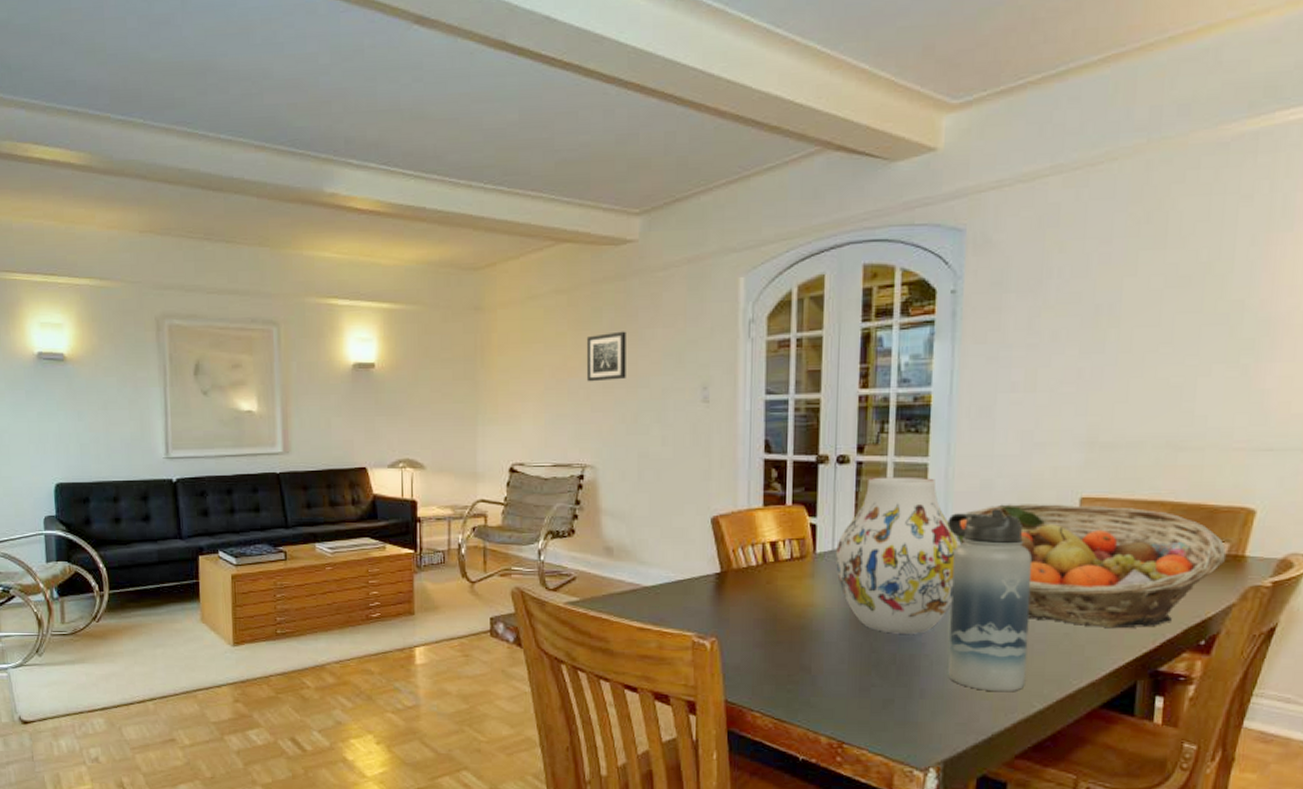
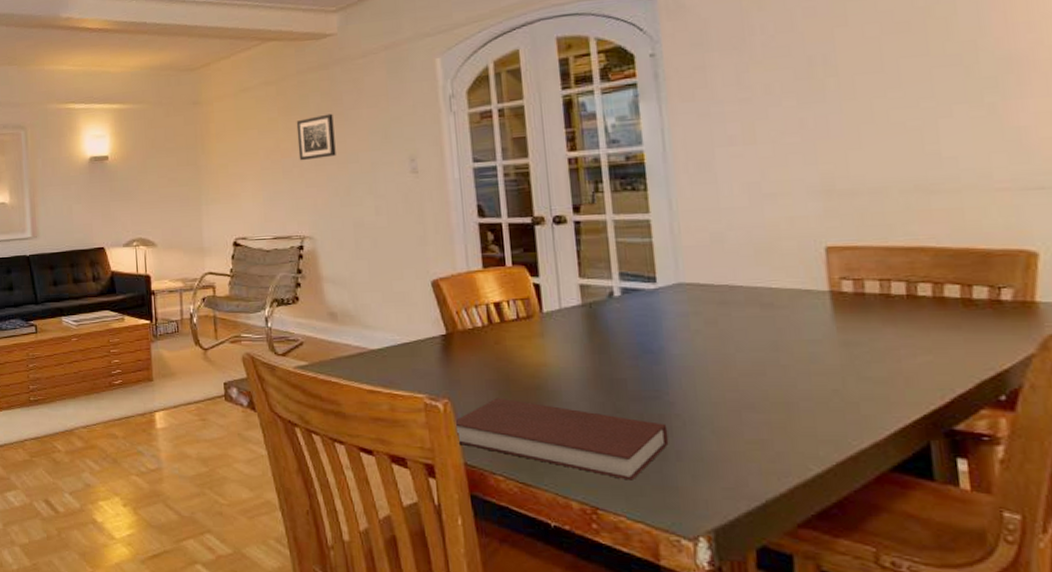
notebook: none [719,637,916,717] -> present [453,397,669,481]
vase: present [836,476,962,634] -> none [563,233,700,393]
water bottle: present [947,509,1032,692] -> none [680,261,796,454]
fruit basket: present [956,504,1227,629] -> none [692,254,1013,384]

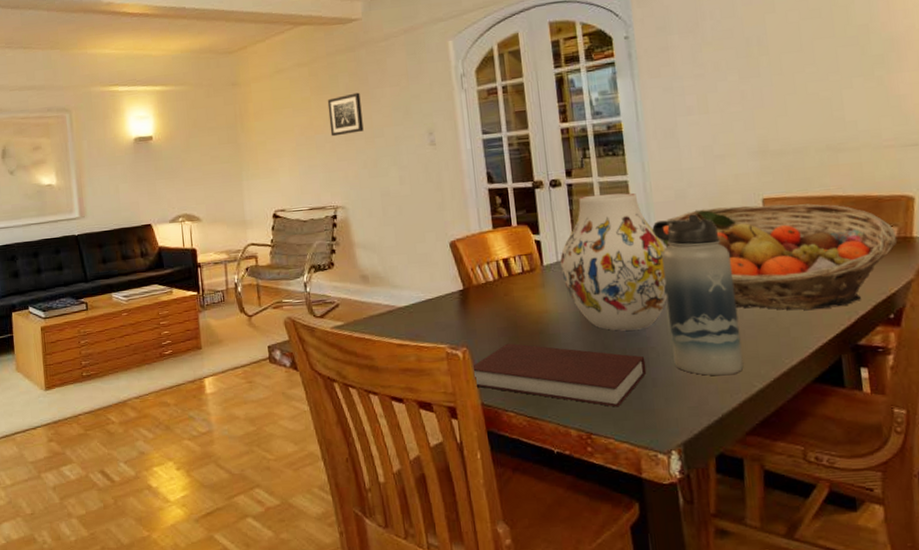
vase: none [563,233,700,393] -> present [560,192,669,331]
water bottle: none [680,261,796,454] -> present [652,214,744,376]
fruit basket: none [692,254,1013,384] -> present [662,204,898,310]

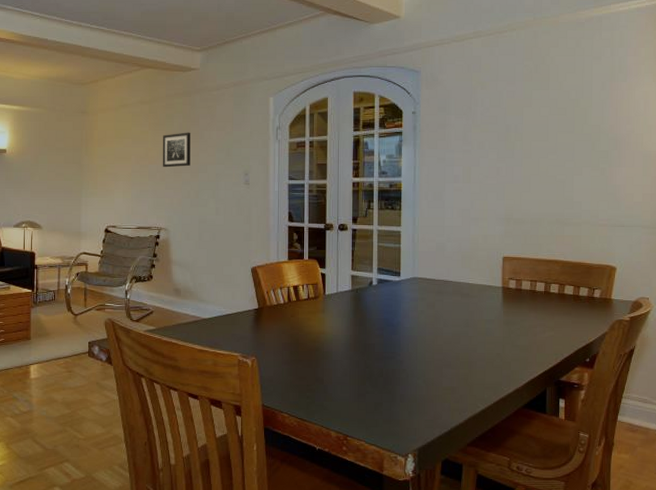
notebook: present [471,343,647,407] -> none [257,356,397,416]
vase: present [560,192,669,331] -> none [339,240,426,354]
water bottle: present [652,214,744,376] -> none [415,264,473,397]
fruit basket: present [662,204,898,310] -> none [421,261,600,350]

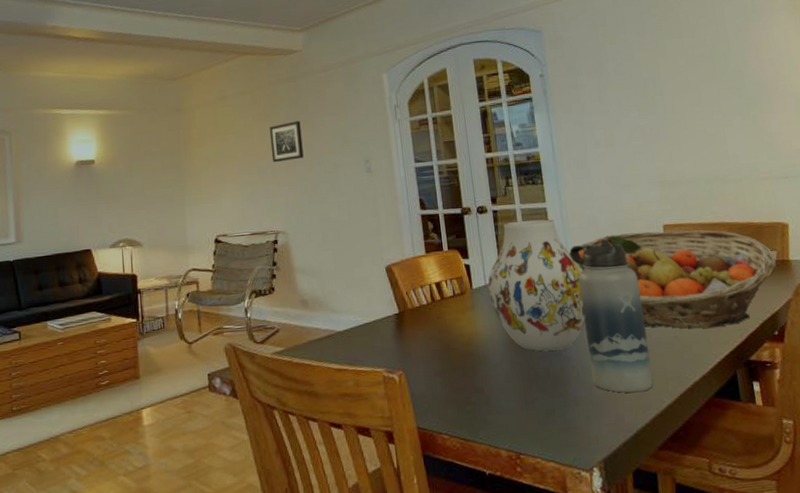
vase: none [339,240,426,354] -> present [488,219,586,352]
water bottle: none [415,264,473,397] -> present [569,239,654,393]
fruit basket: none [421,261,600,350] -> present [578,230,777,329]

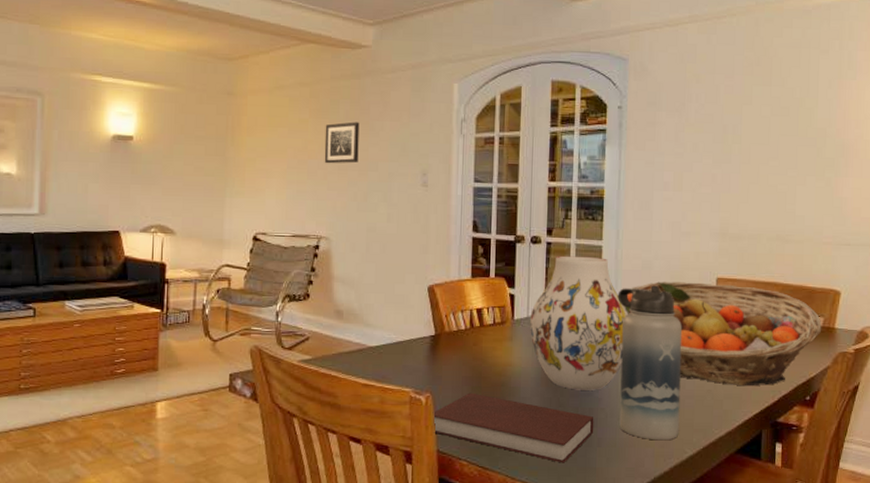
notebook: none [407,365,569,427] -> present [432,392,594,463]

